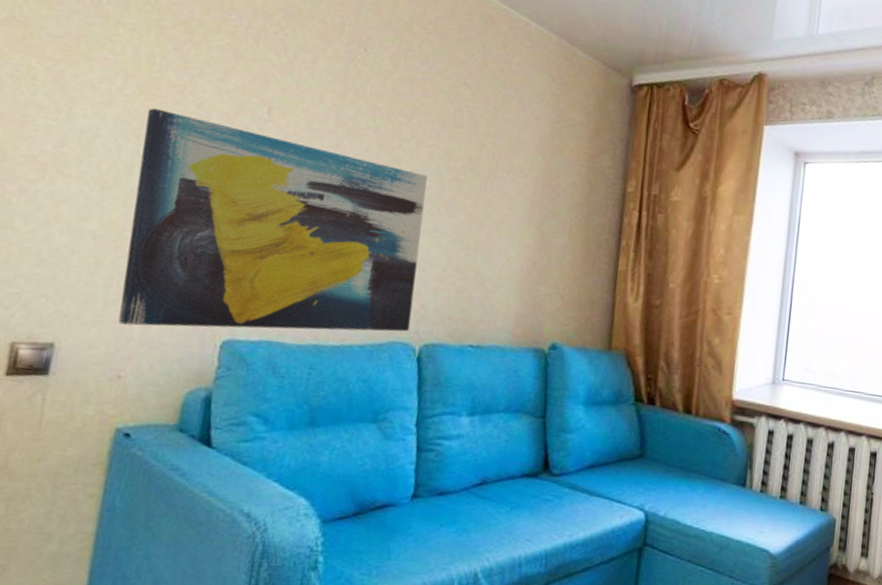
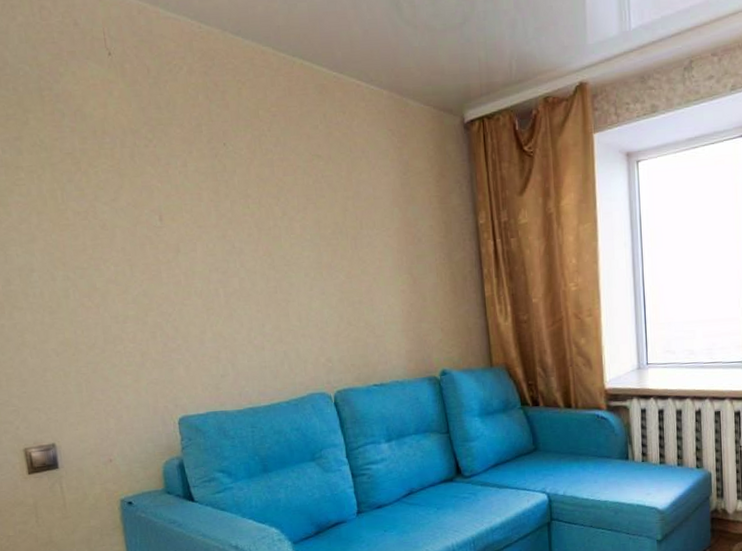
wall art: present [118,108,428,332] -> none [64,236,323,420]

